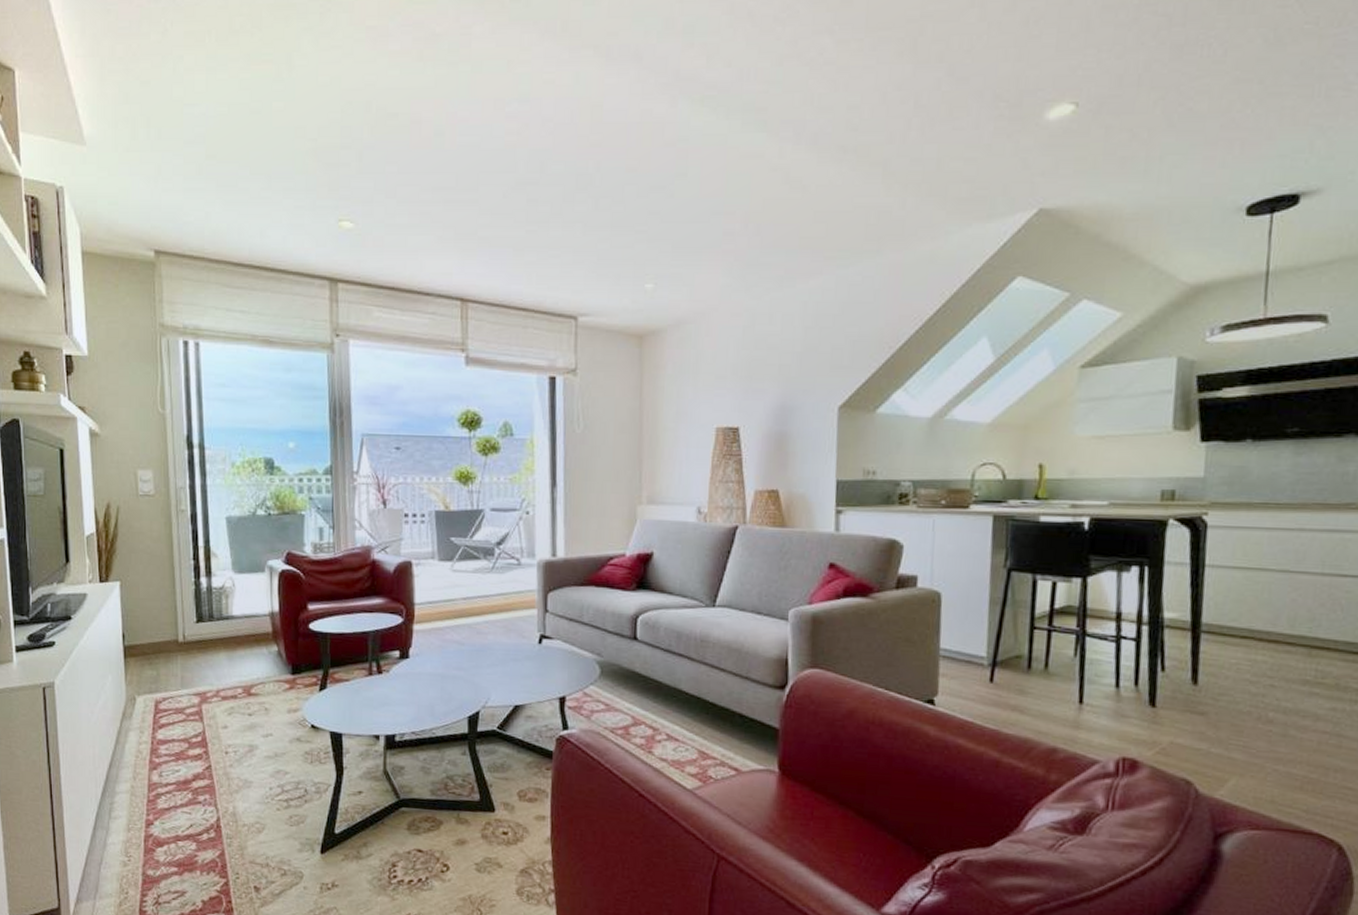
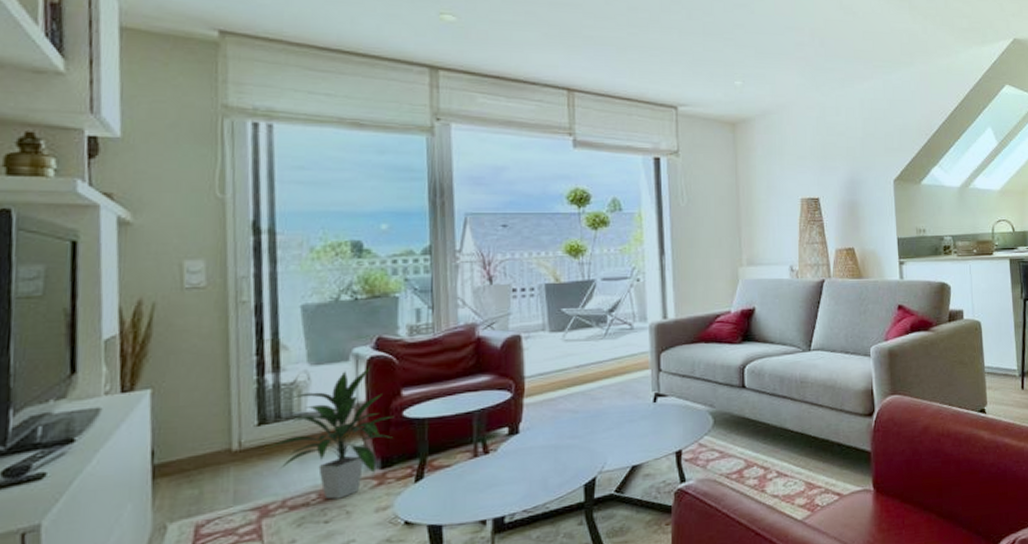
indoor plant: none [206,579,301,696] -> present [270,367,393,499]

